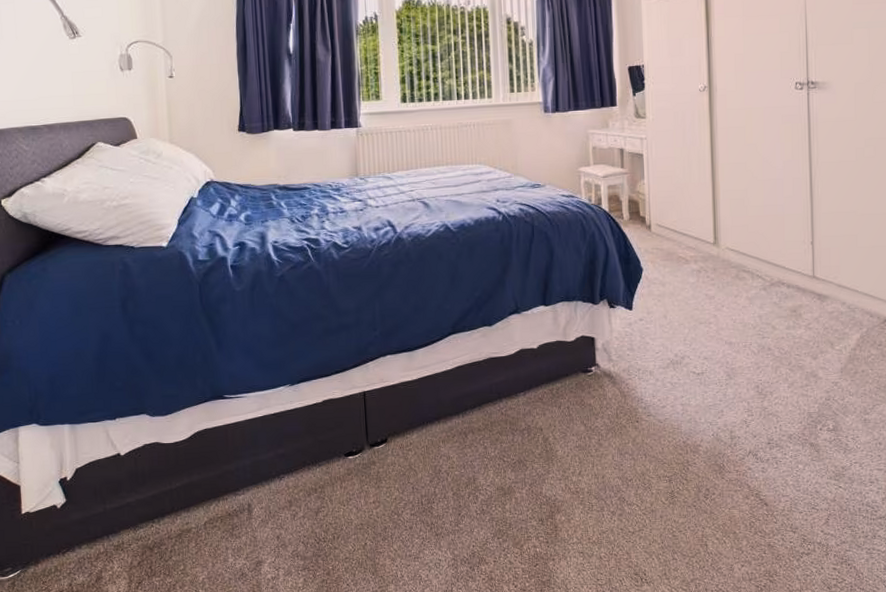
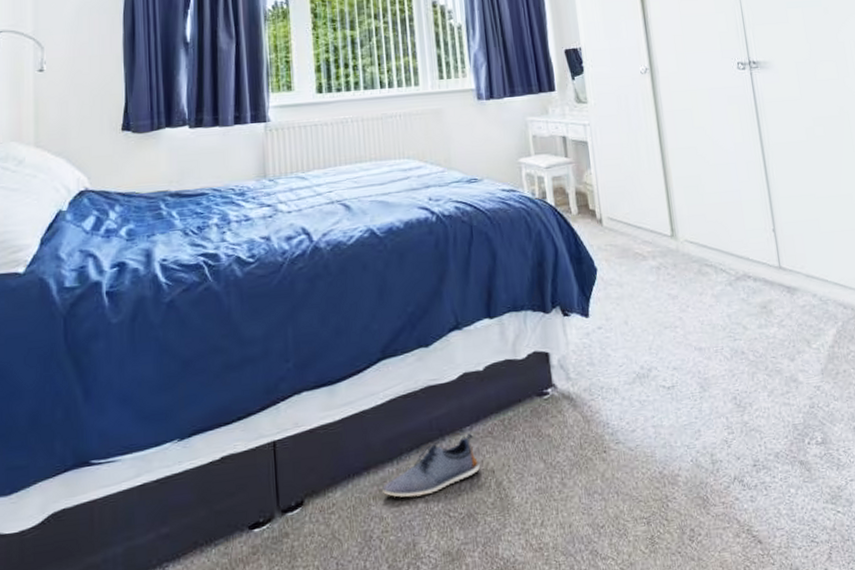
shoe: none [450,398,530,444] -> present [382,433,480,498]

